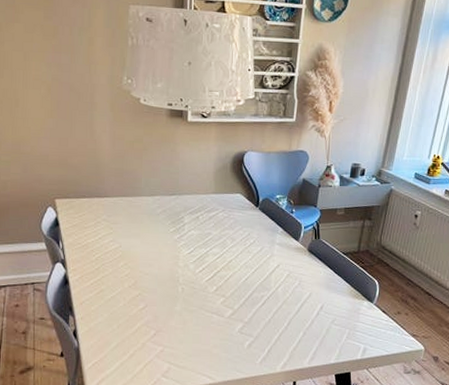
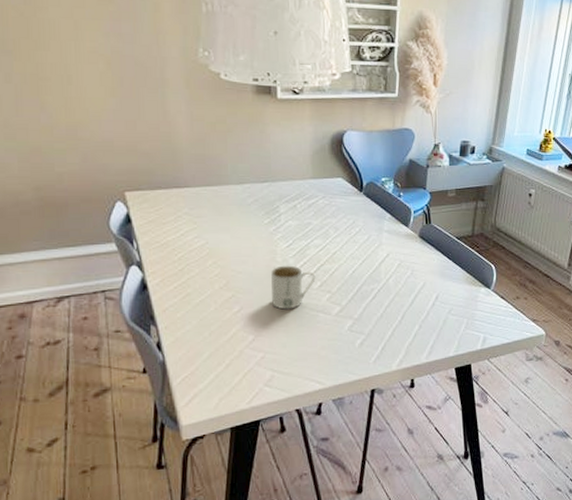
mug: none [173,270,212,310] -> present [271,265,316,310]

